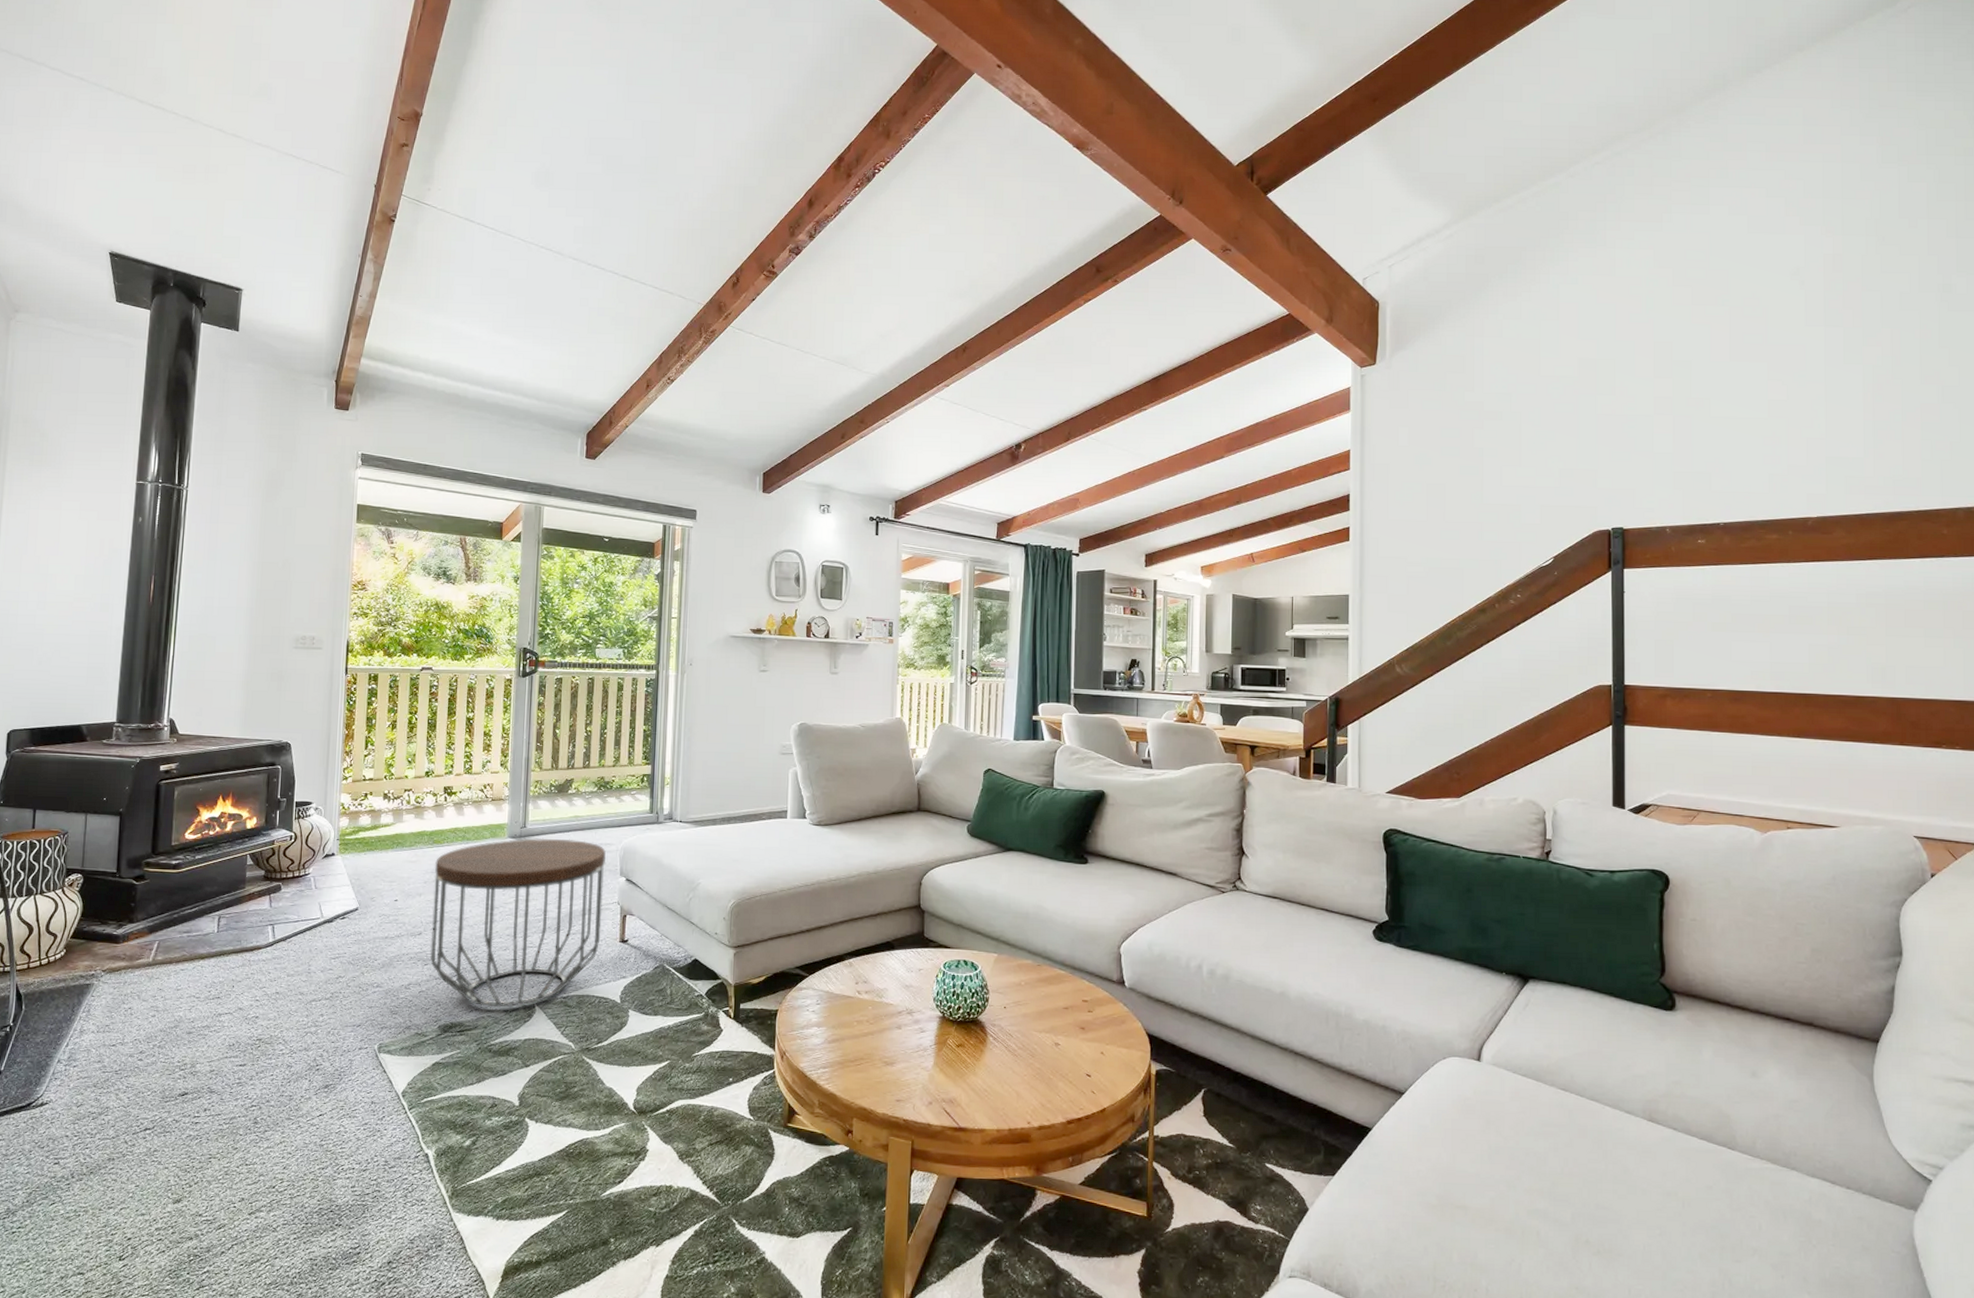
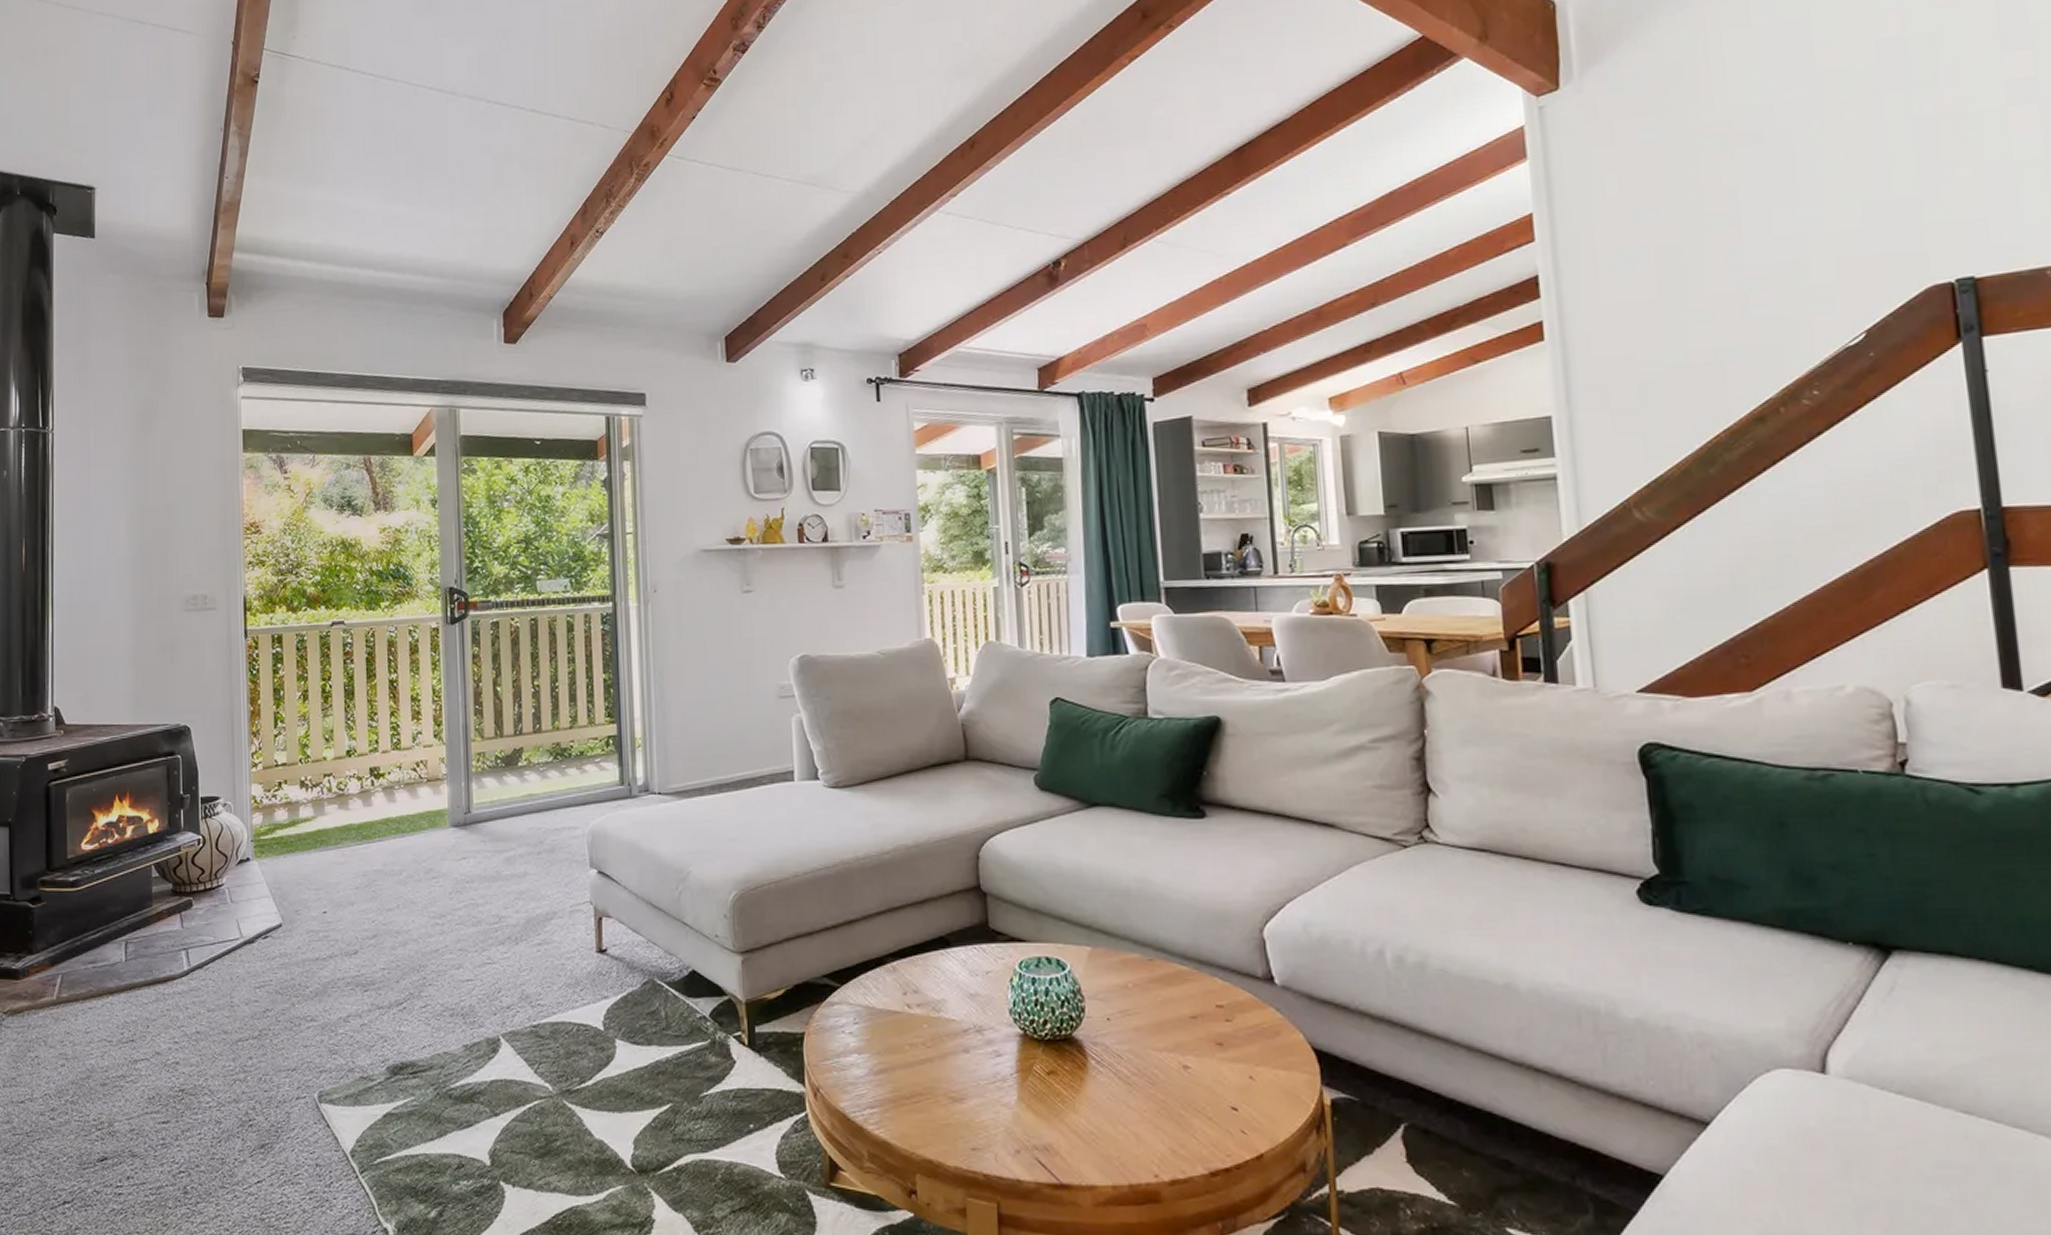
side table: present [430,838,606,1008] -> none [366,824,573,1041]

